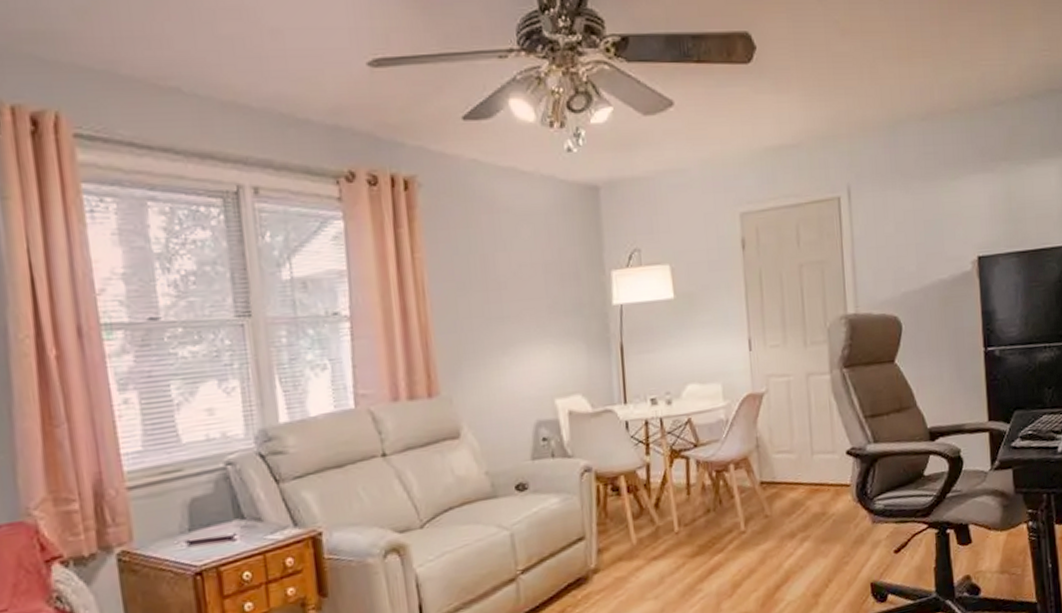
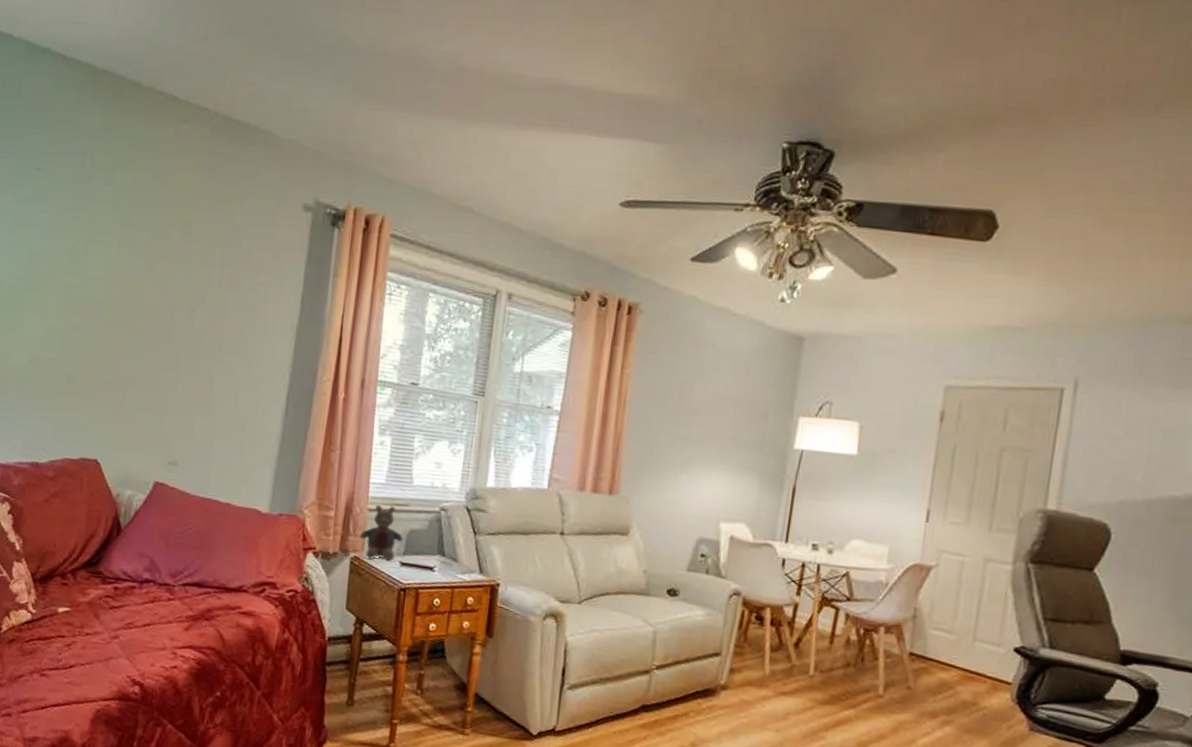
stuffed animal: none [123,476,184,548] -> present [360,504,403,561]

